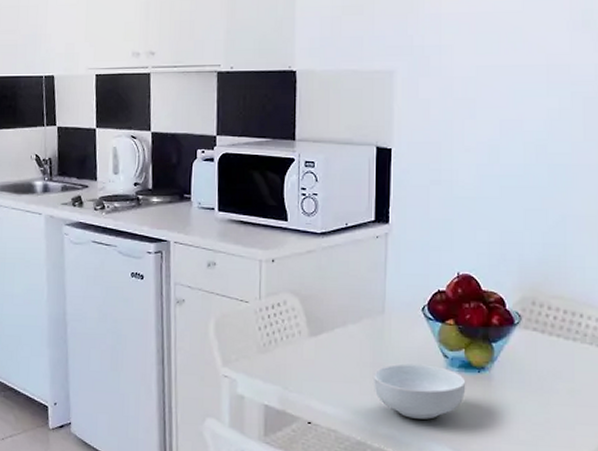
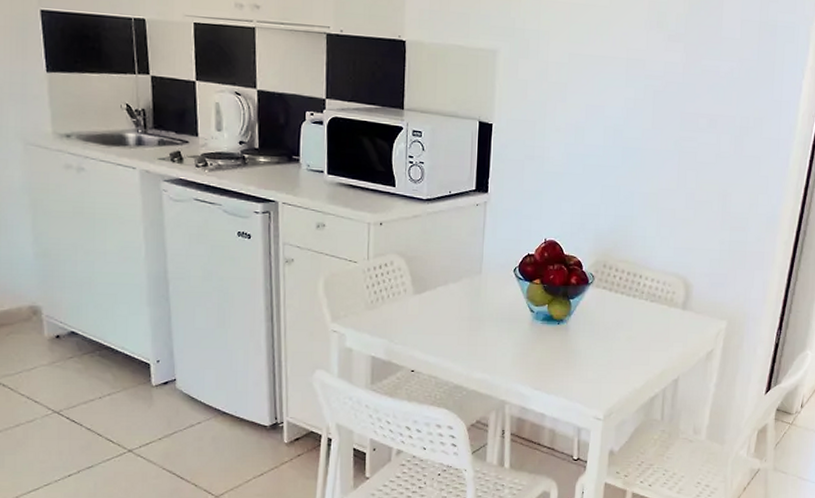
cereal bowl: present [374,363,466,420] -> none [470,317,548,365]

